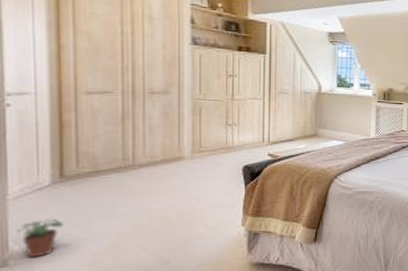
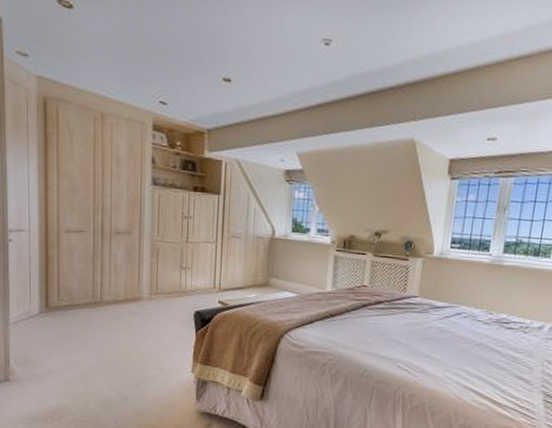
potted plant: present [18,219,64,258] -> none [16,344,48,377]

